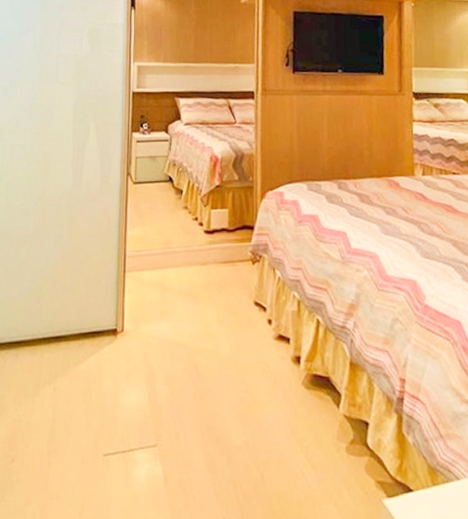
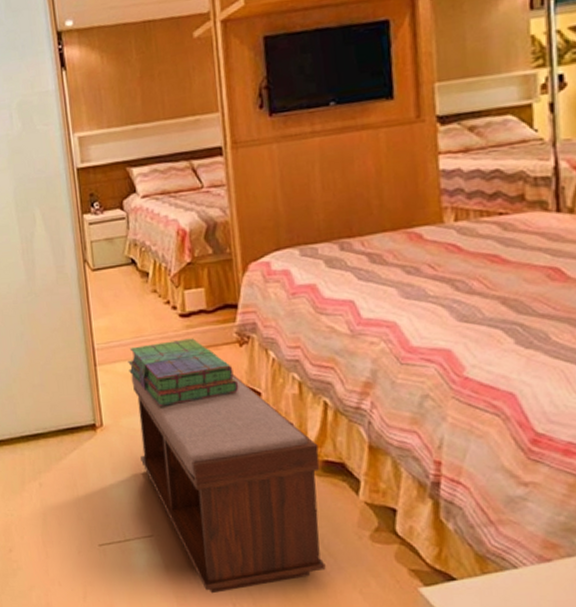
stack of books: none [154,253,249,316] -> present [128,338,239,407]
bench: none [155,283,310,507] -> present [131,374,326,594]

